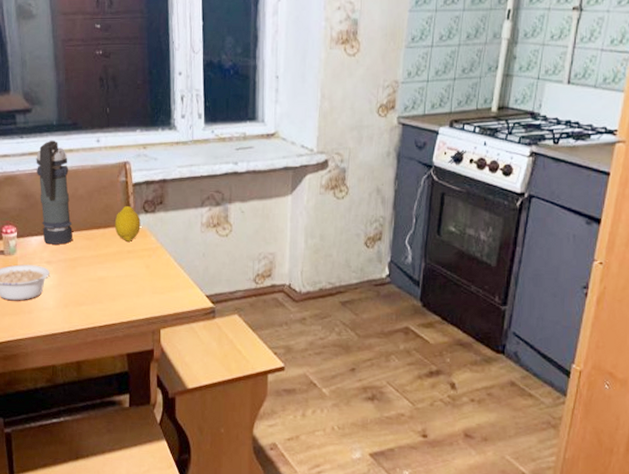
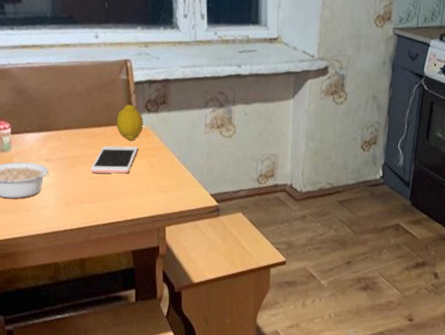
smoke grenade: present [36,141,74,245] -> none [29,34,73,142]
cell phone: none [89,247,136,275] -> present [90,145,139,174]

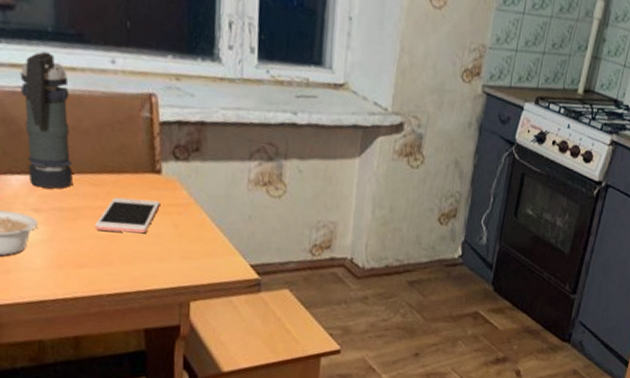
smoke grenade: none [29,34,73,142] -> present [20,52,74,189]
fruit: present [116,104,143,141] -> none [132,148,169,193]

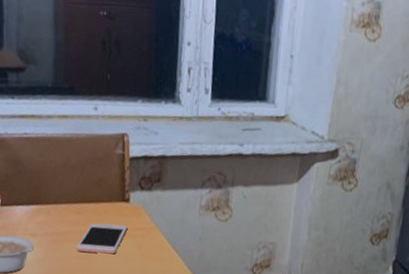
smoke grenade: present [20,52,74,189] -> none [26,104,62,217]

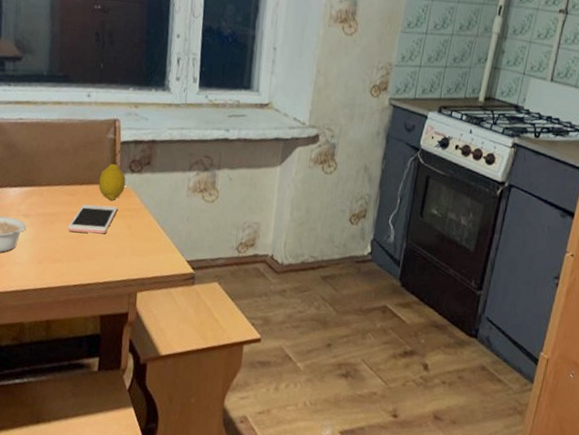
fruit: none [107,180,136,219] -> present [98,163,126,200]

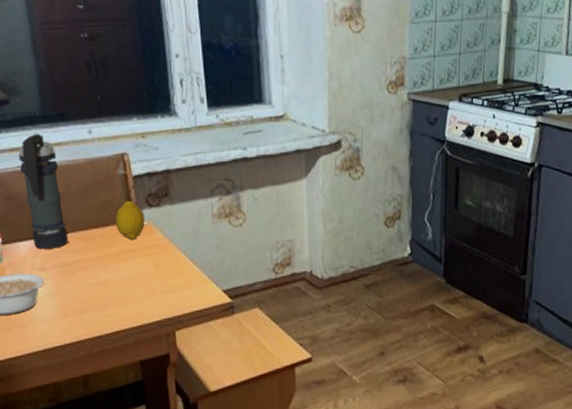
smoke grenade: none [22,91,56,198] -> present [18,134,69,249]
cell phone: present [67,204,118,234] -> none [89,245,141,278]

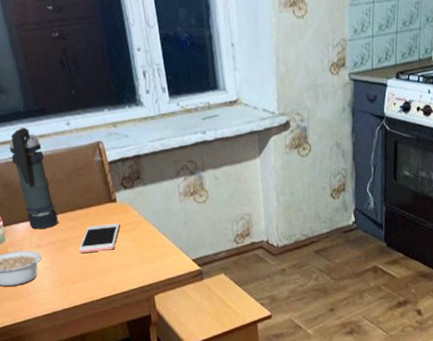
cell phone: none [89,245,141,278] -> present [78,223,120,253]
fruit: present [115,200,145,239] -> none [96,183,122,218]

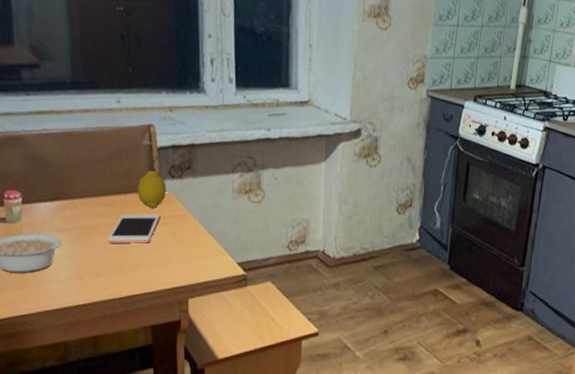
smoke grenade: present [9,127,59,229] -> none [45,99,90,211]
fruit: none [96,183,122,218] -> present [137,170,166,208]

